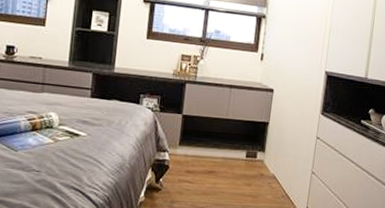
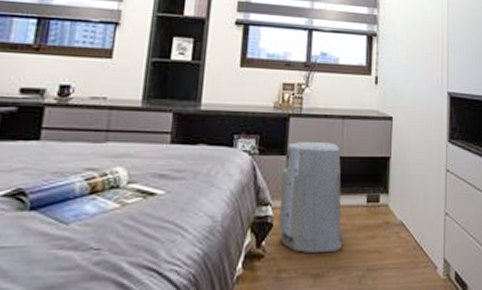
air purifier: none [173,104,227,192] -> present [278,142,344,254]

